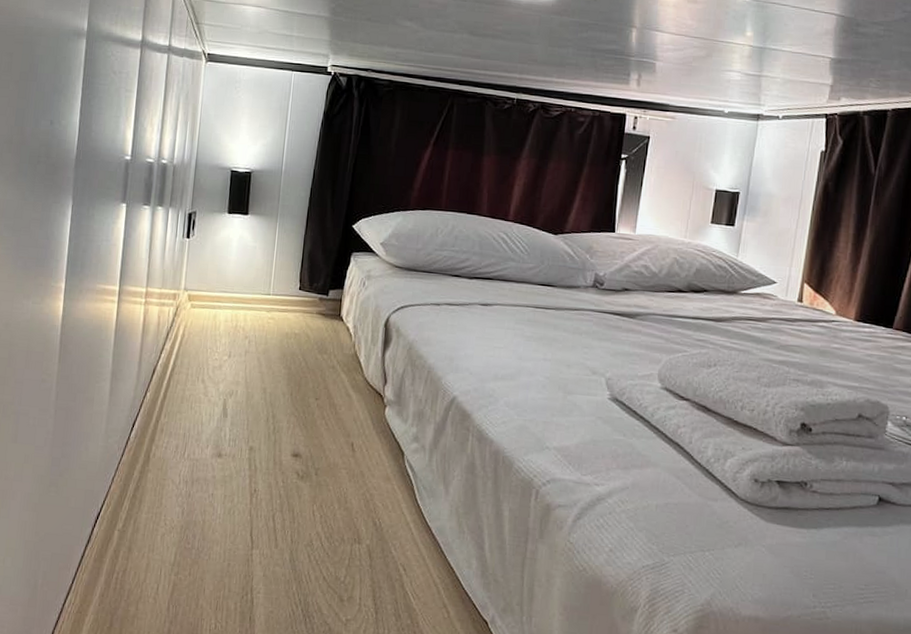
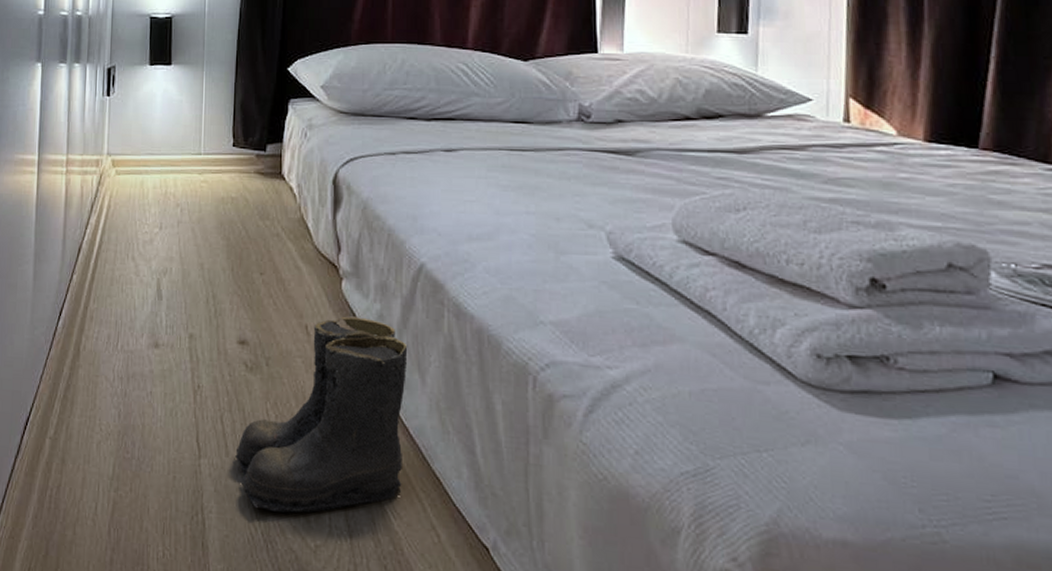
boots: none [282,437,437,594] -> present [234,316,408,513]

